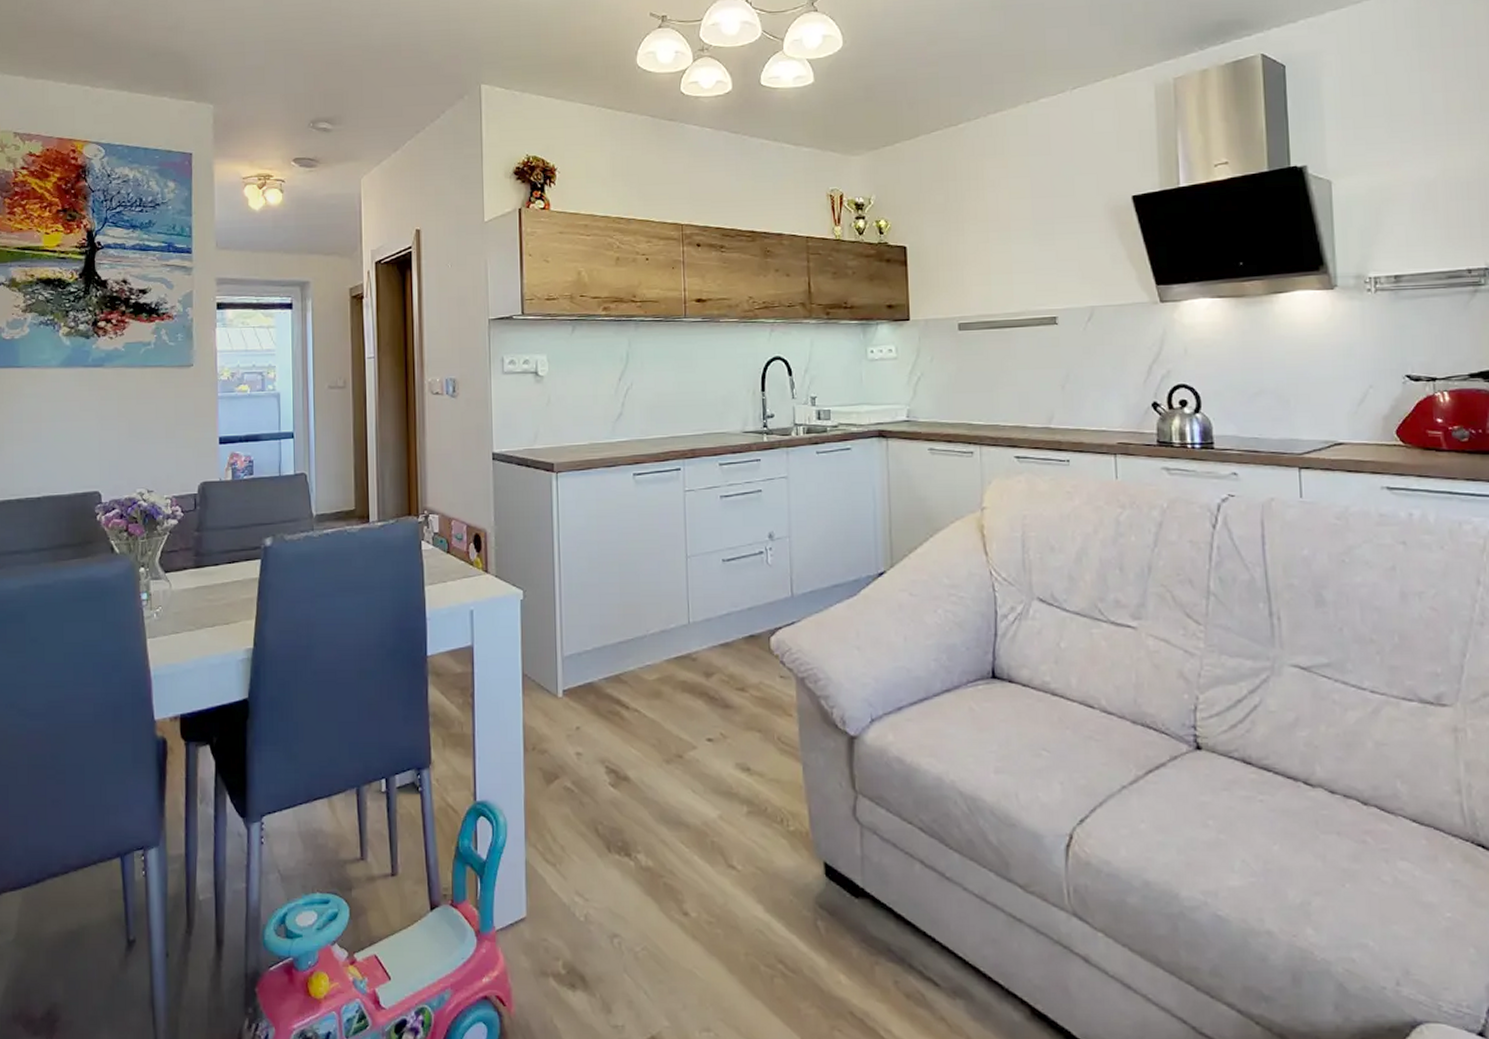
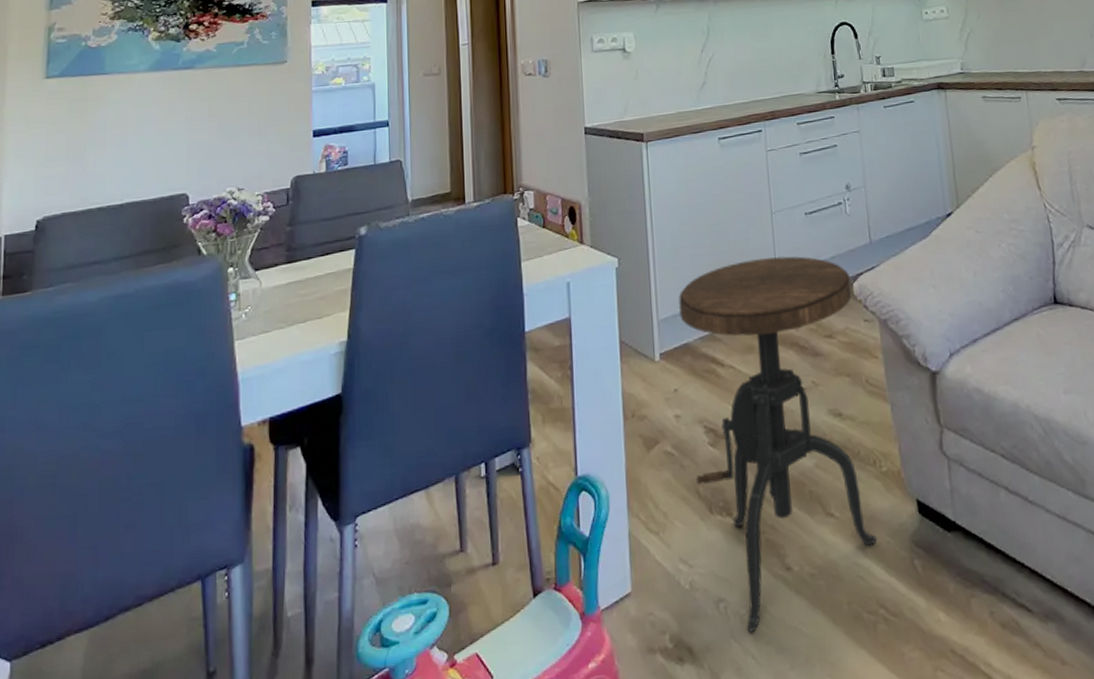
side table: none [583,602,779,969] -> present [678,256,877,632]

